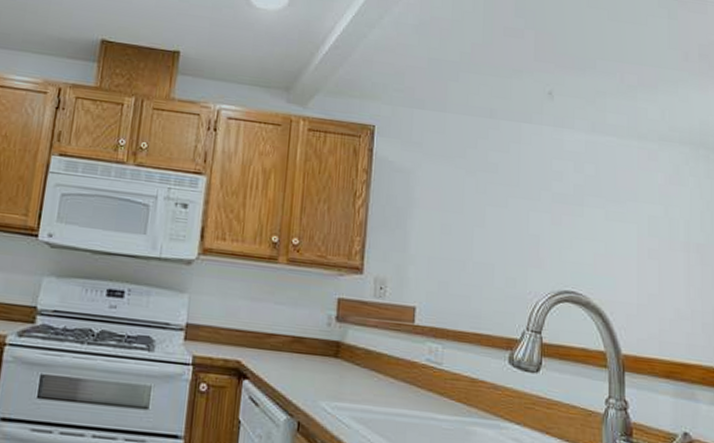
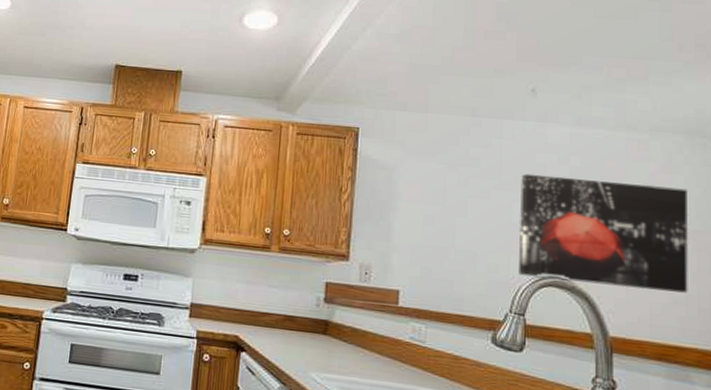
wall art: none [535,181,694,308] -> present [518,173,689,293]

